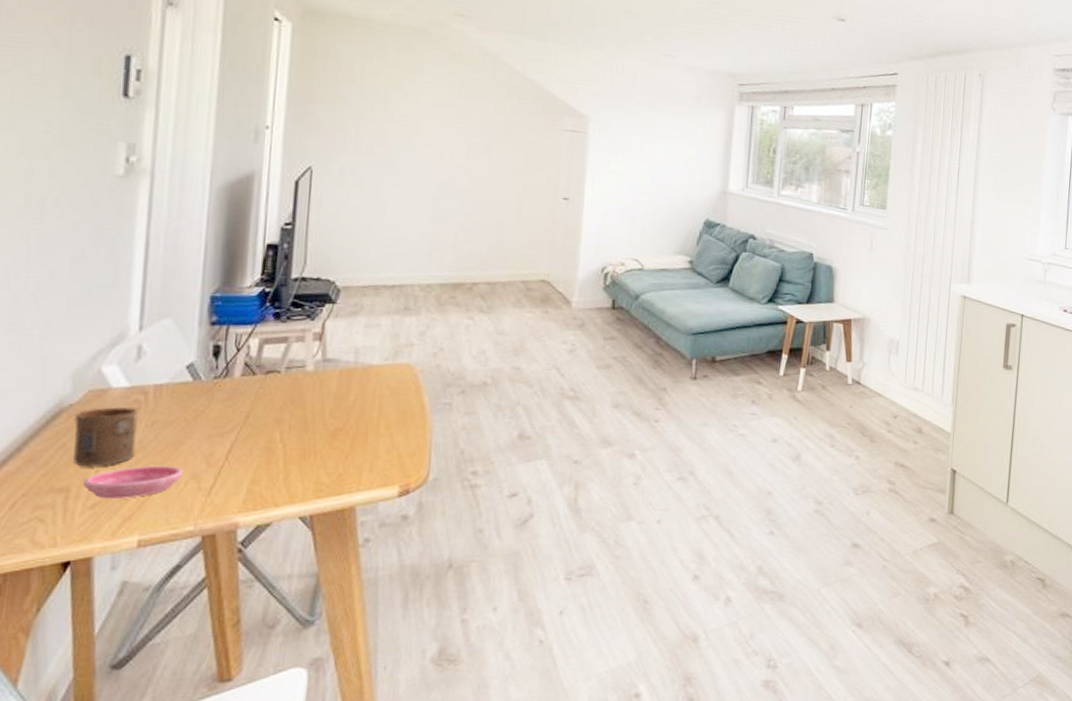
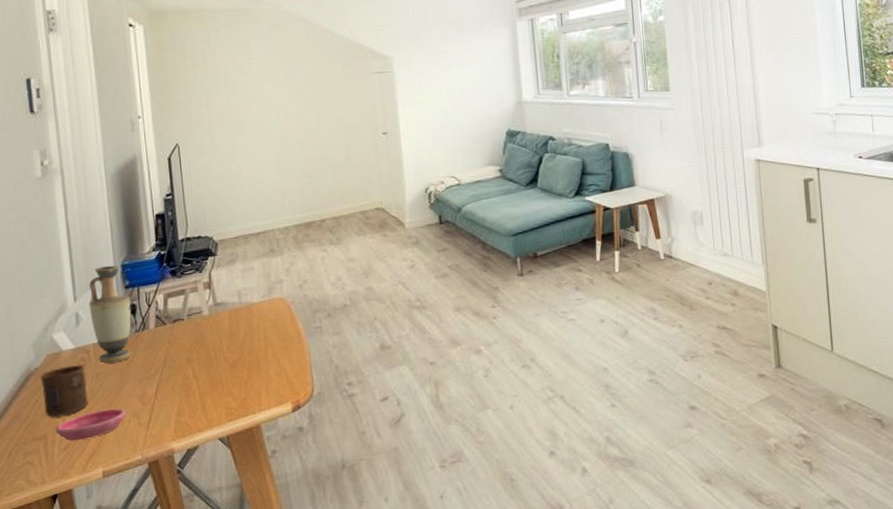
vase: none [157,294,215,413] -> present [89,265,131,365]

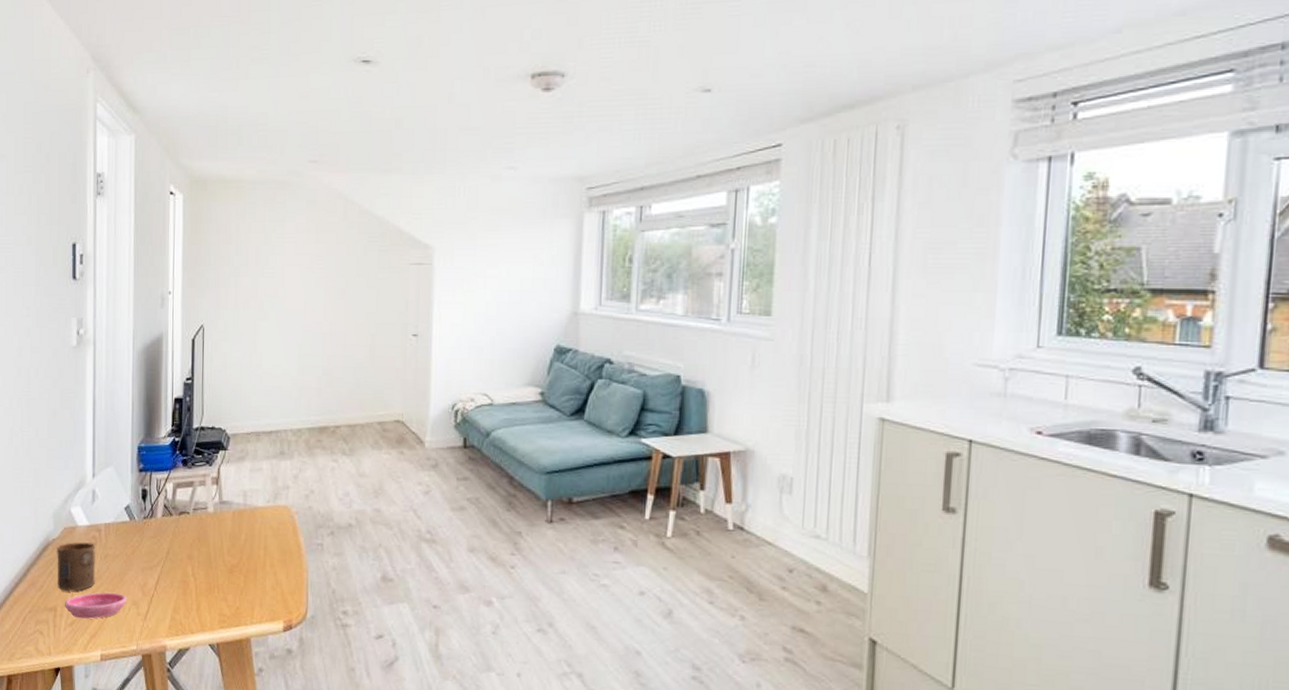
vase: present [89,265,131,365] -> none [105,445,143,548]

